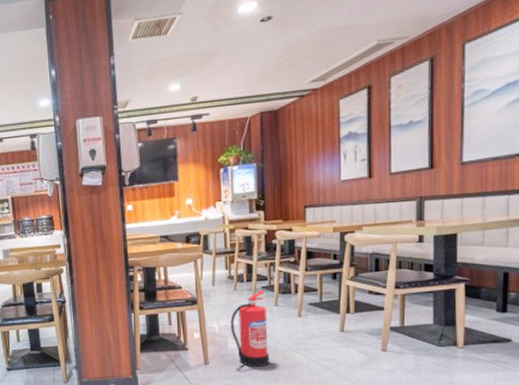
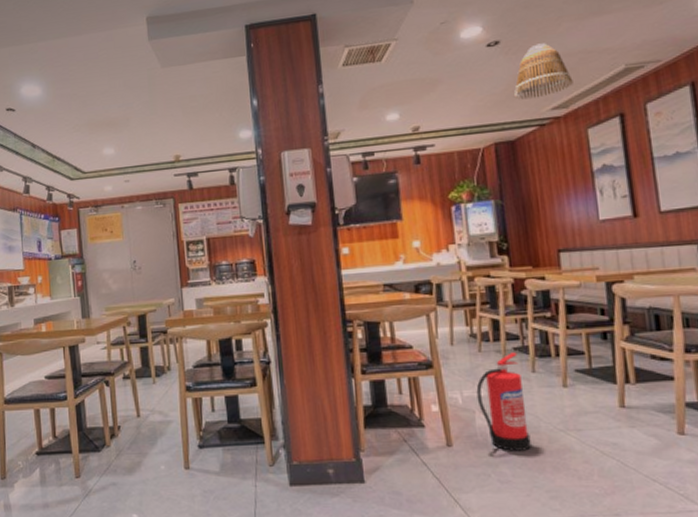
lamp shade: none [280,19,332,73] -> present [513,43,573,100]

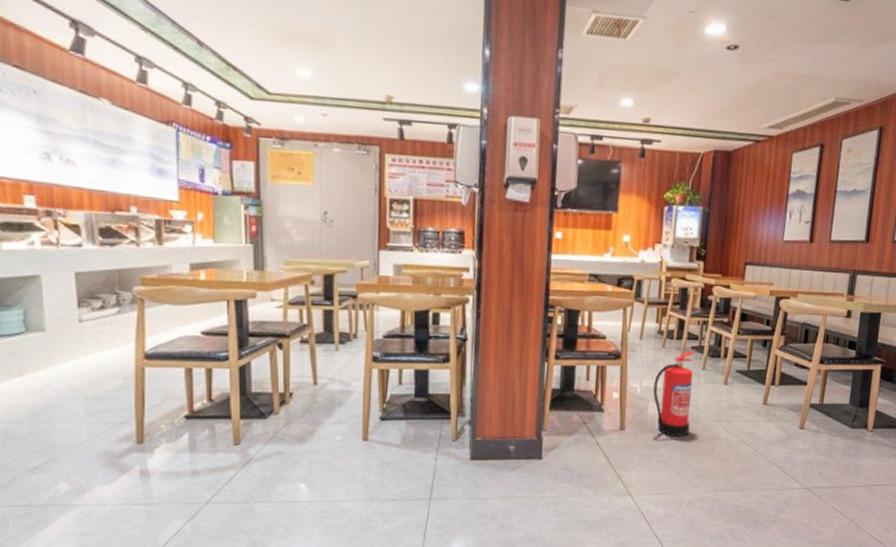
lamp shade: present [513,43,573,100] -> none [739,58,792,113]

